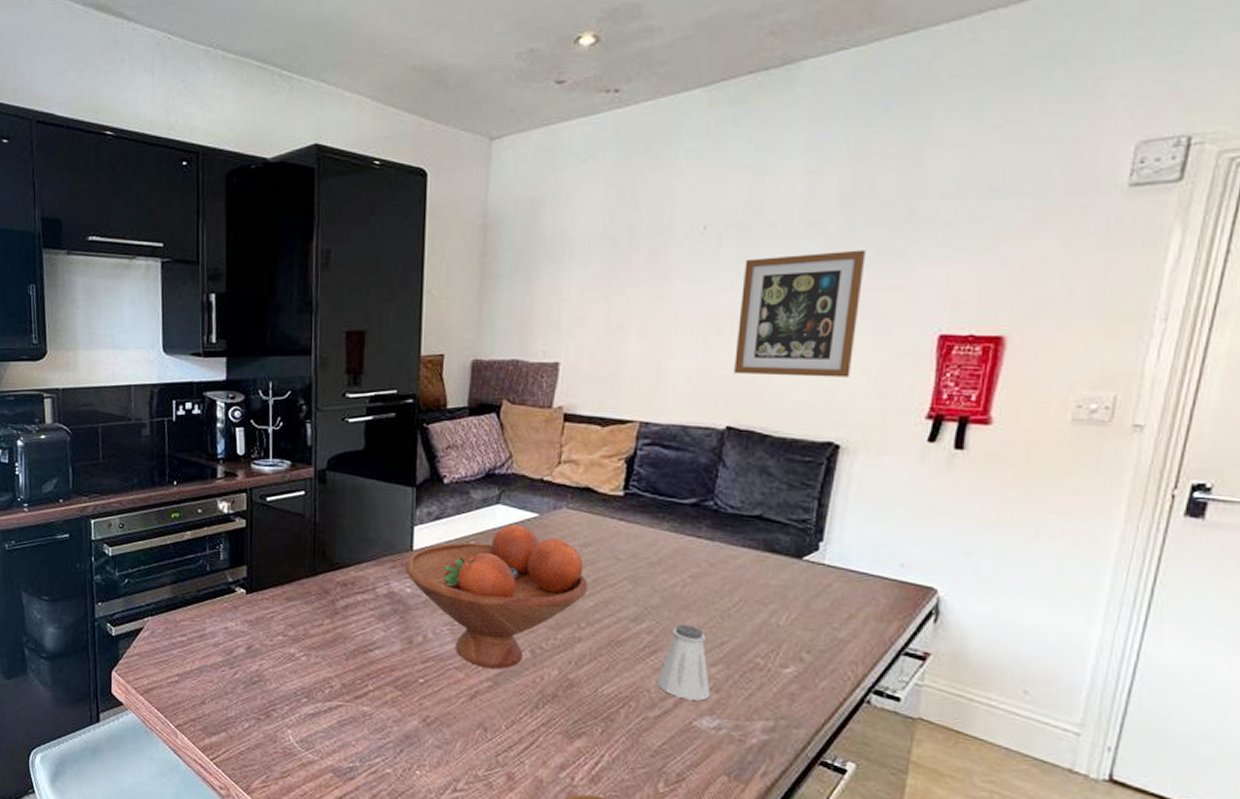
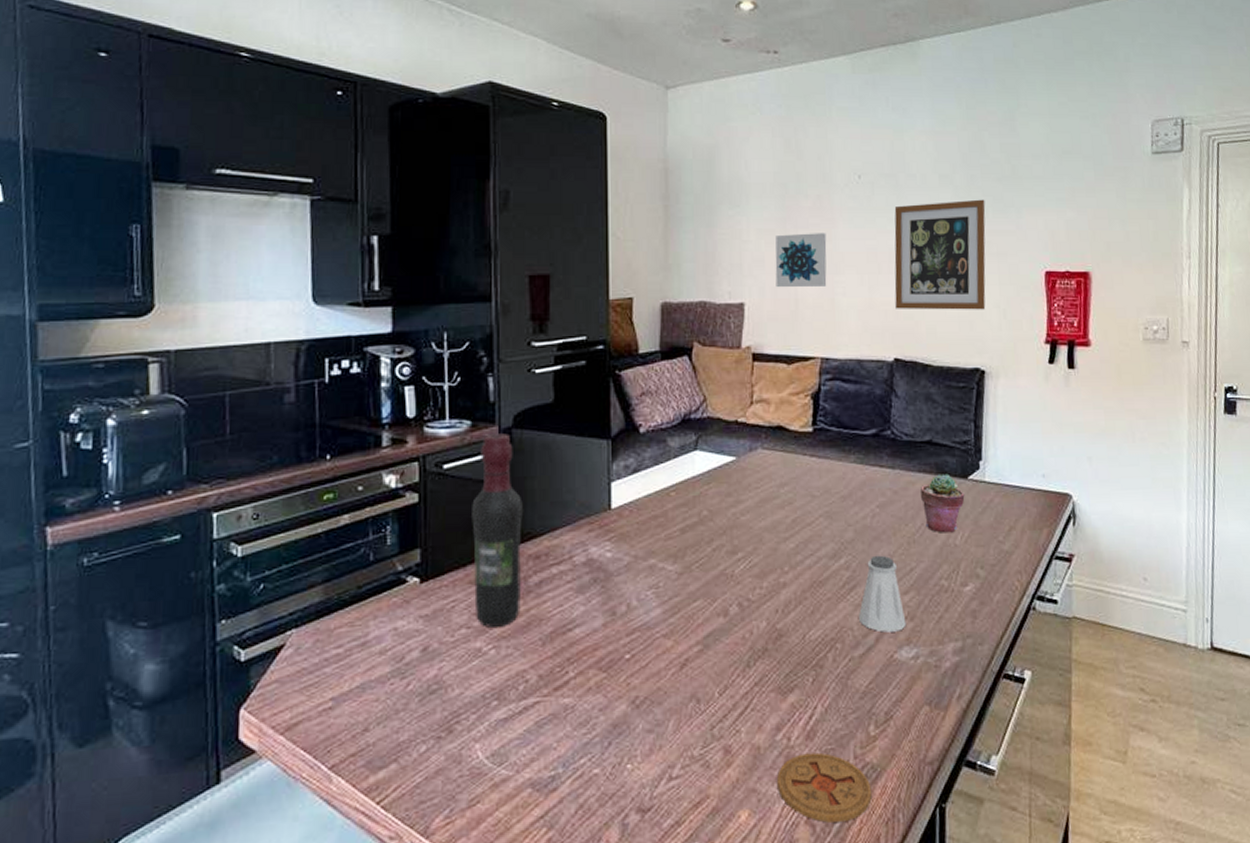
wine bottle: none [289,474,333,639] -> present [472,433,523,628]
fruit bowl: present [405,524,588,669] -> none [604,470,787,631]
wall art: none [595,290,659,348] -> present [775,233,827,288]
potted succulent: none [741,551,797,613] -> present [920,473,965,533]

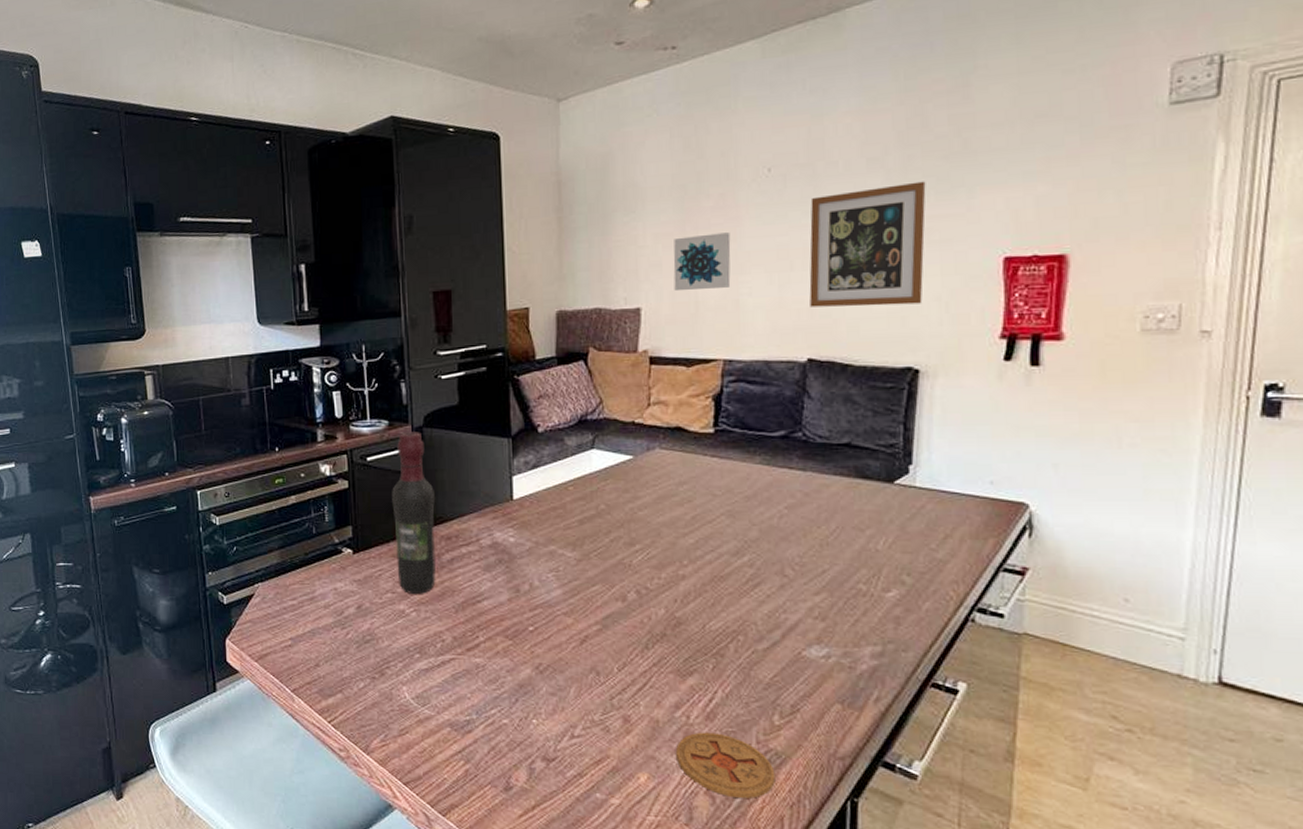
saltshaker: present [859,555,907,633] -> none [763,555,817,630]
potted succulent: present [920,473,965,533] -> none [835,477,890,538]

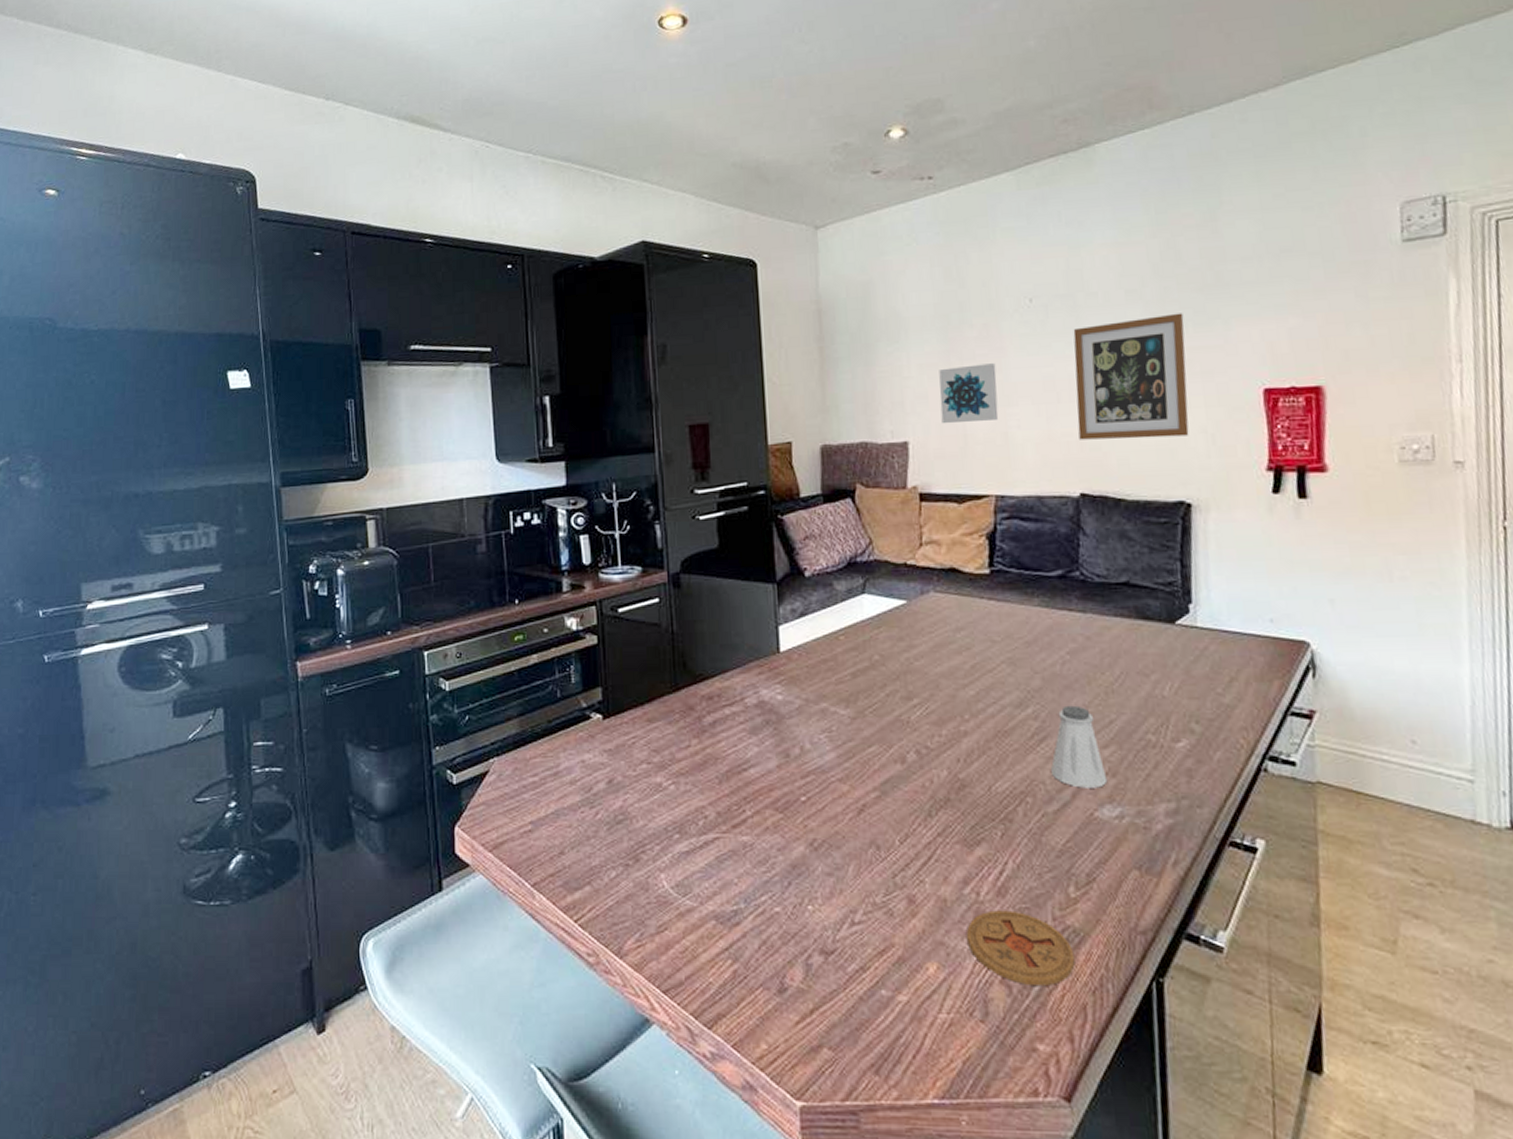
wine bottle: present [392,432,436,594] -> none [646,579,697,764]
saltshaker: none [763,555,817,630] -> present [1051,705,1108,788]

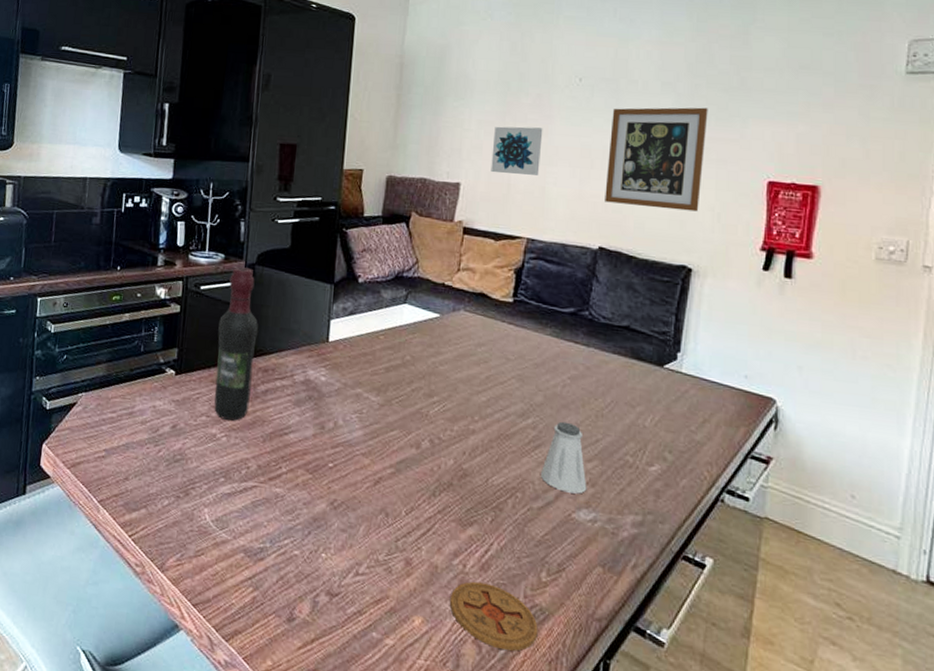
wine bottle: none [646,579,697,764] -> present [214,267,258,421]

